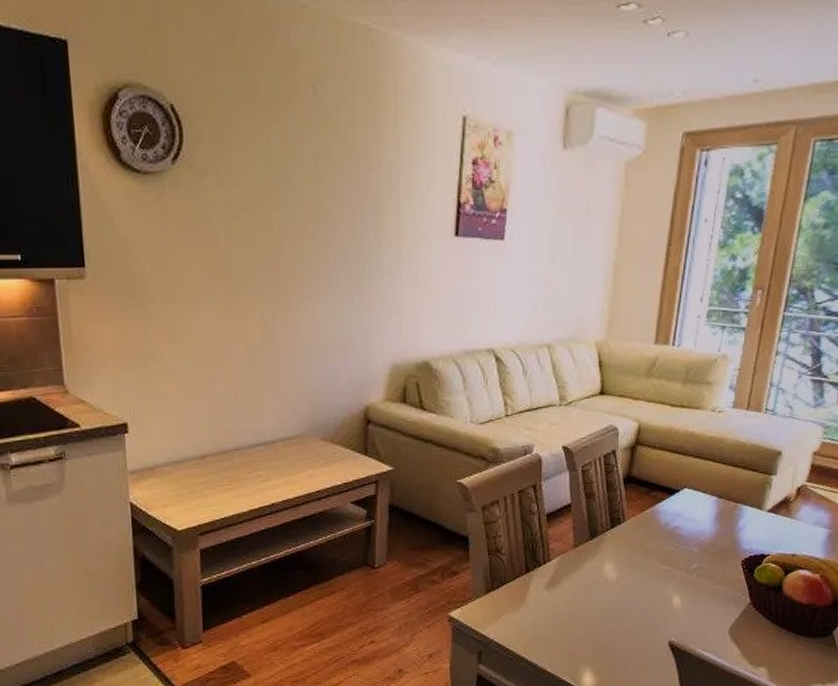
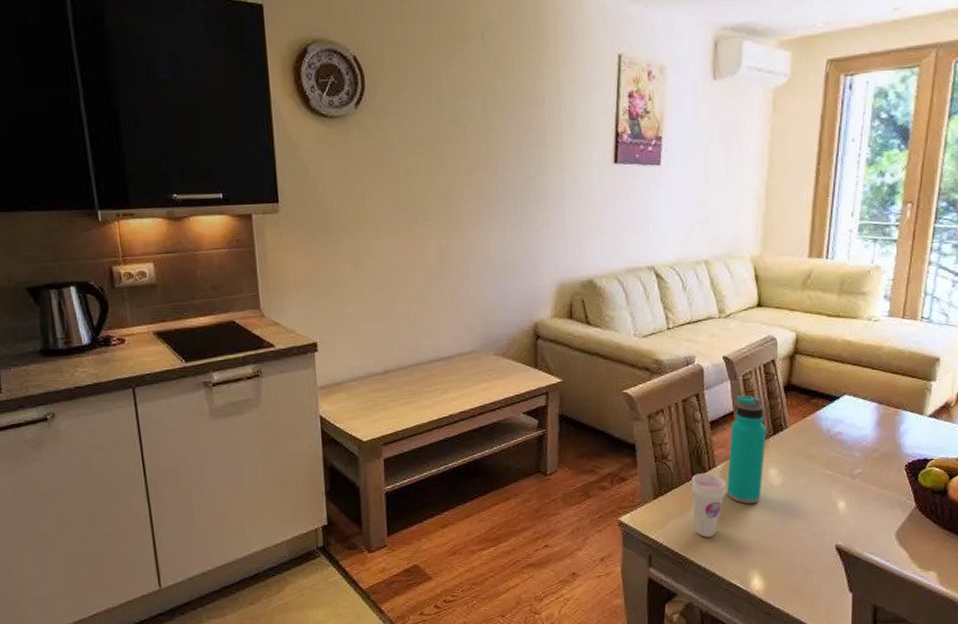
cup: none [524,567,561,633] -> present [691,473,726,537]
water bottle: none [560,486,604,599] -> present [726,395,767,504]

